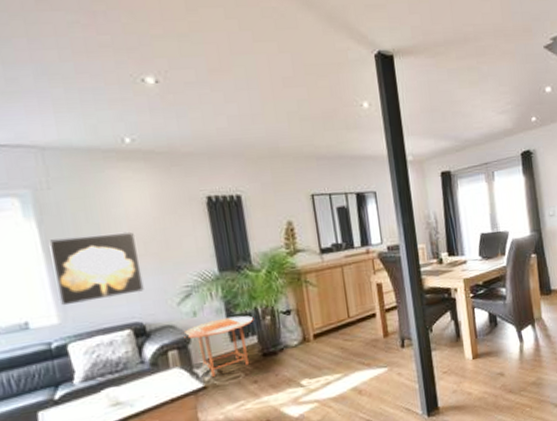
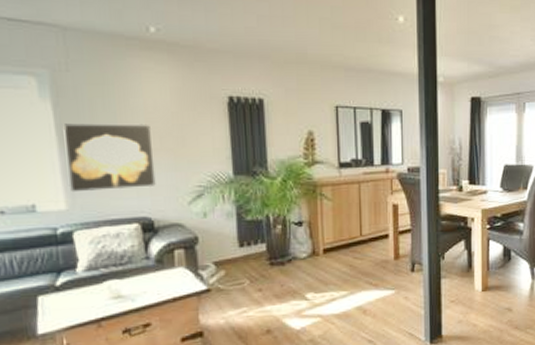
side table: present [184,315,254,378] -> none [192,221,265,281]

